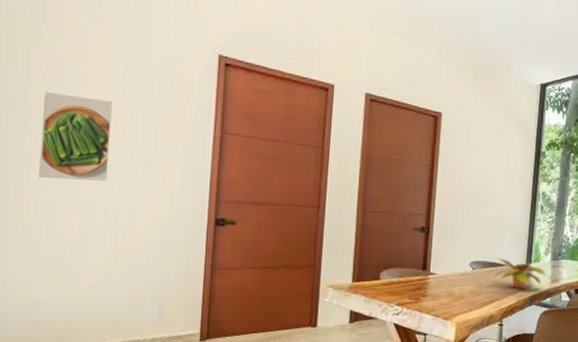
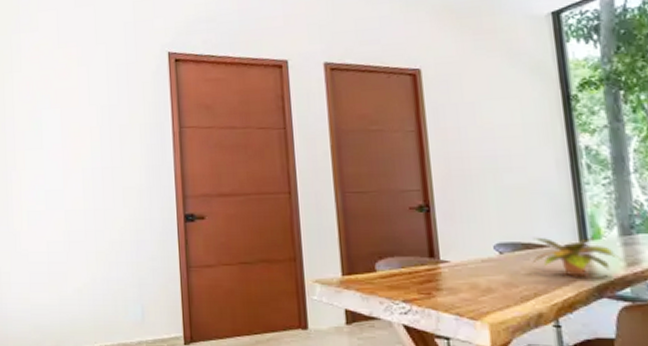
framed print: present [39,92,112,181] -> none [27,112,83,190]

